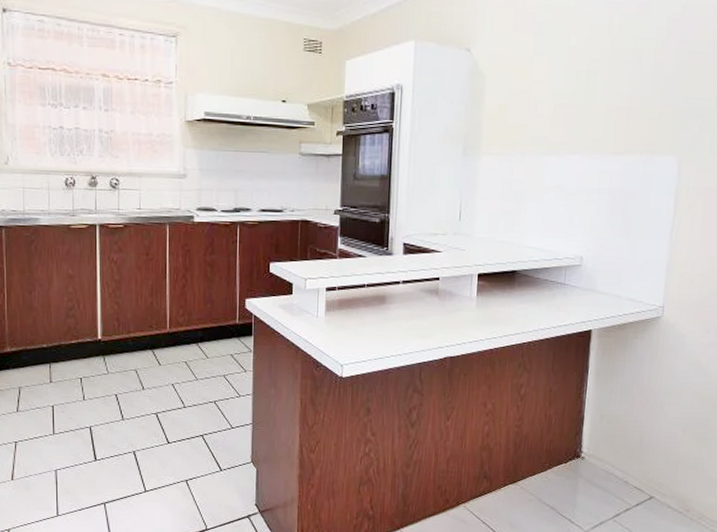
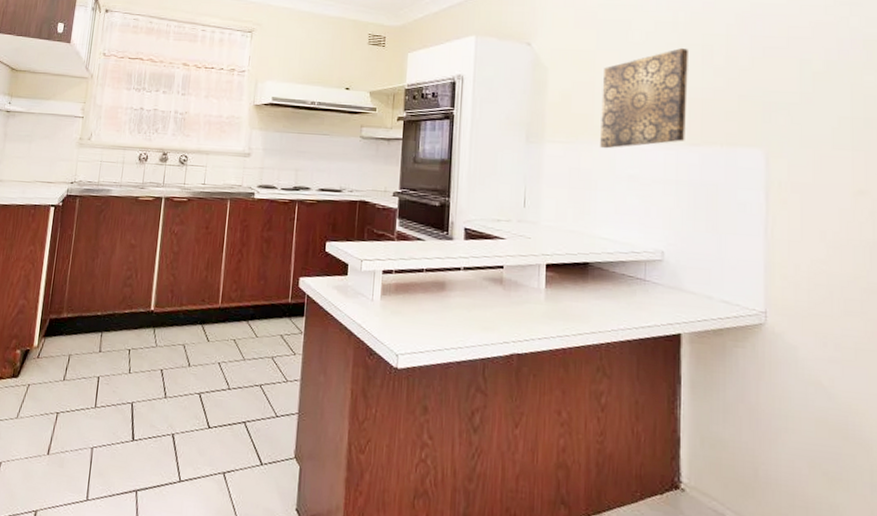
wall art: none [532,54,620,160] -> present [600,48,688,149]

